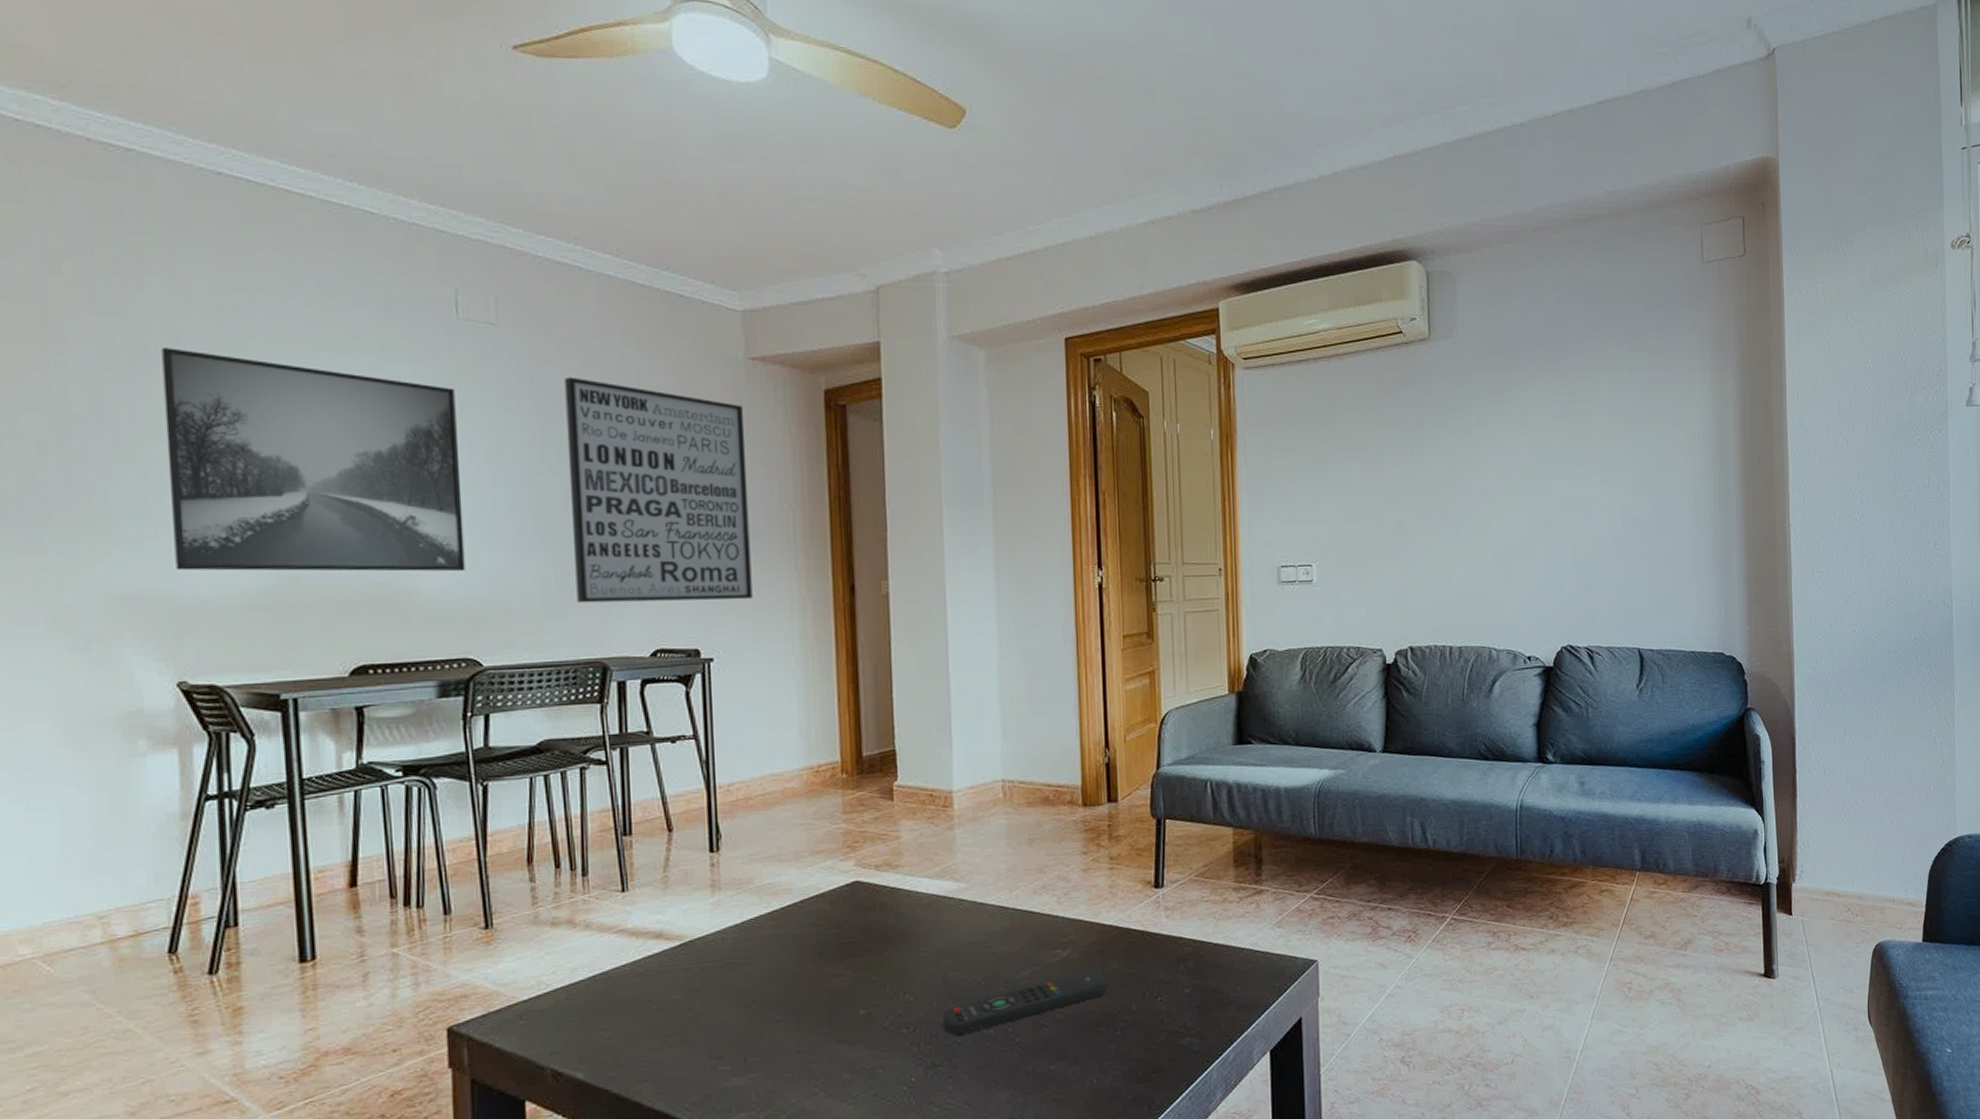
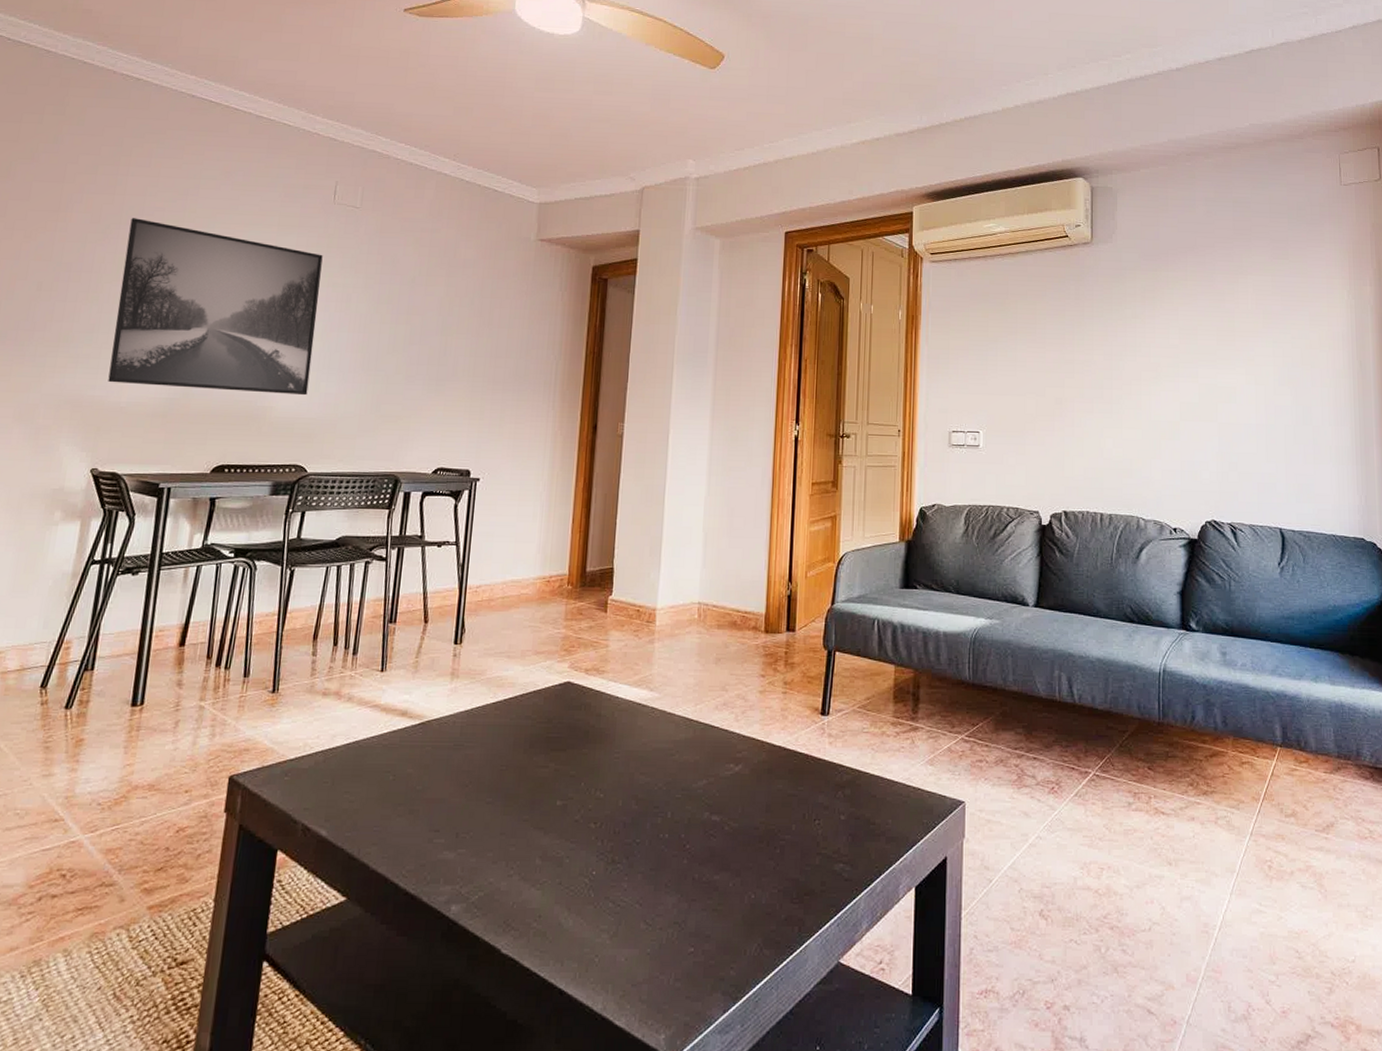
wall art: present [564,377,753,604] -> none [384,249,529,432]
remote control: present [943,970,1107,1037] -> none [625,788,771,837]

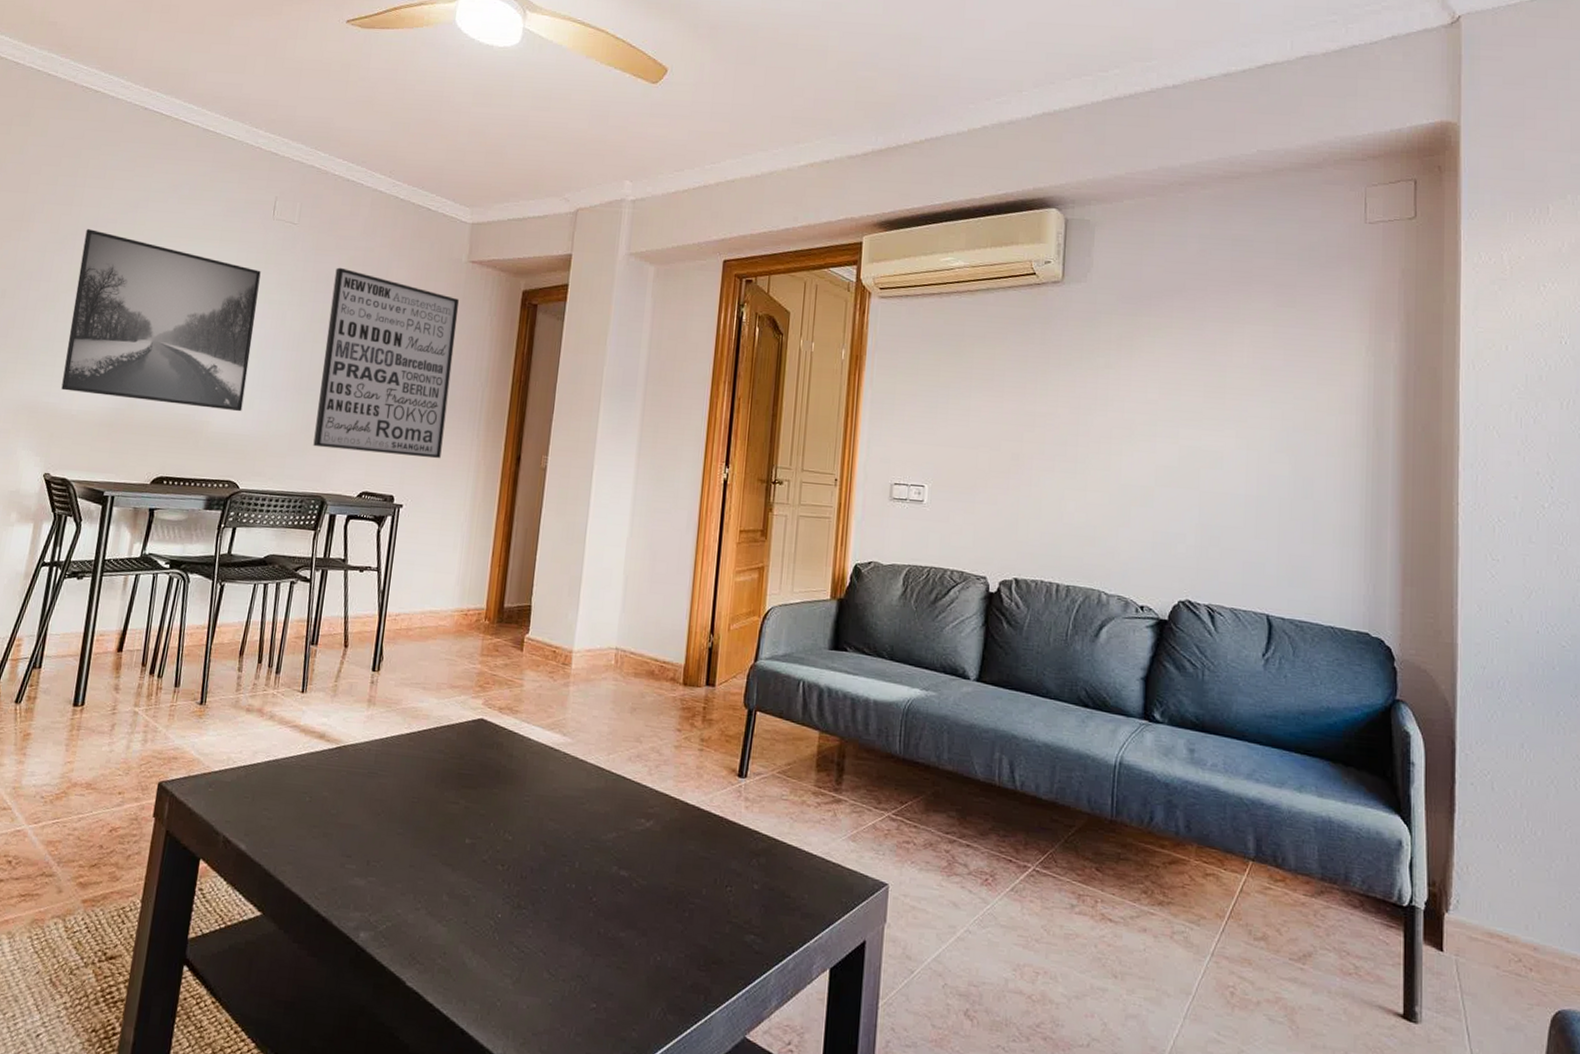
wall art: none [384,249,529,432] -> present [313,267,459,459]

